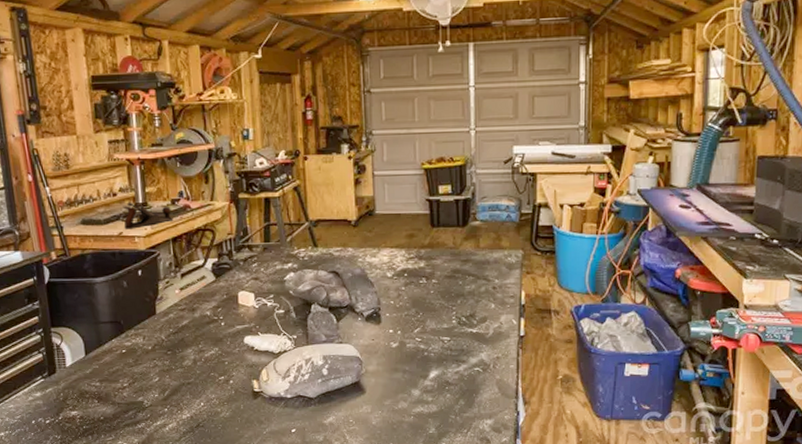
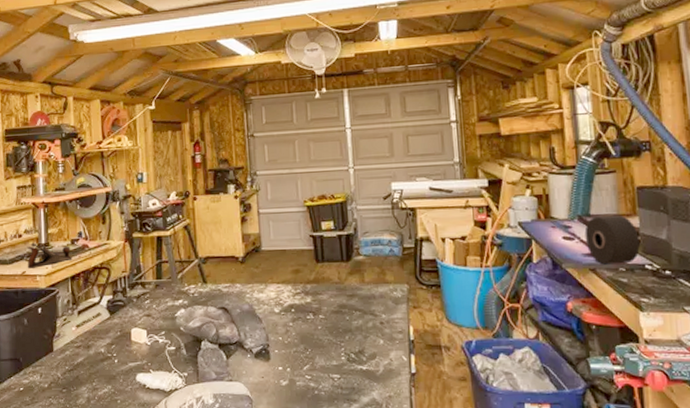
duct tape: none [701,184,753,233] -> present [584,215,640,265]

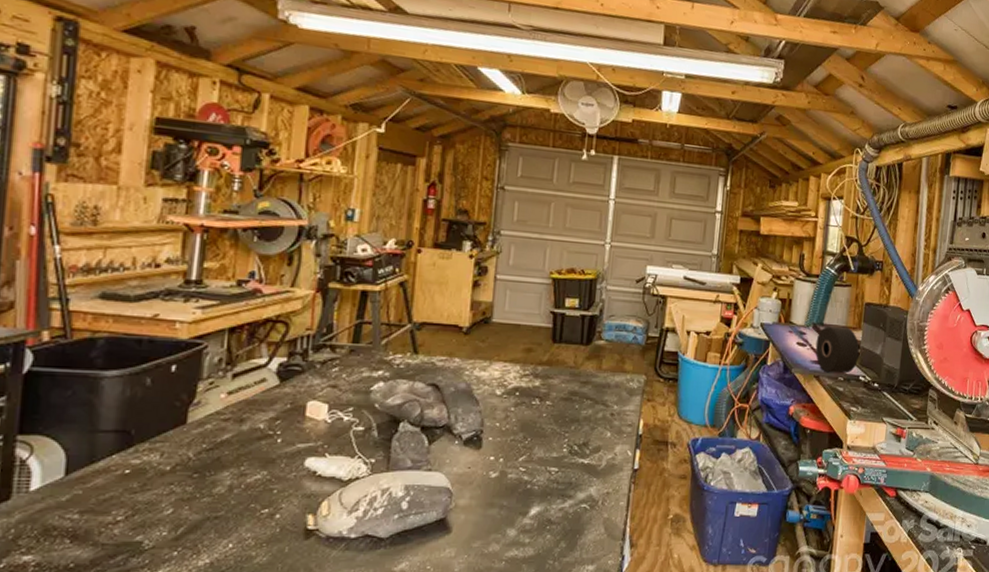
hand plane: present [27,242,73,268] -> none [164,277,236,312]

